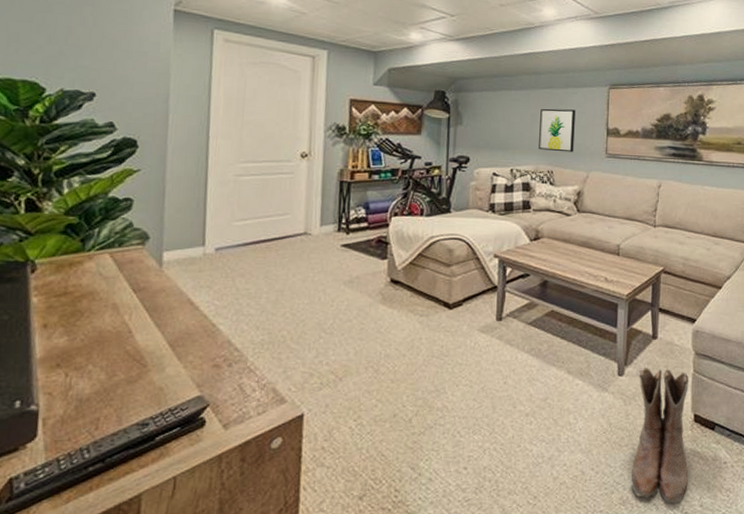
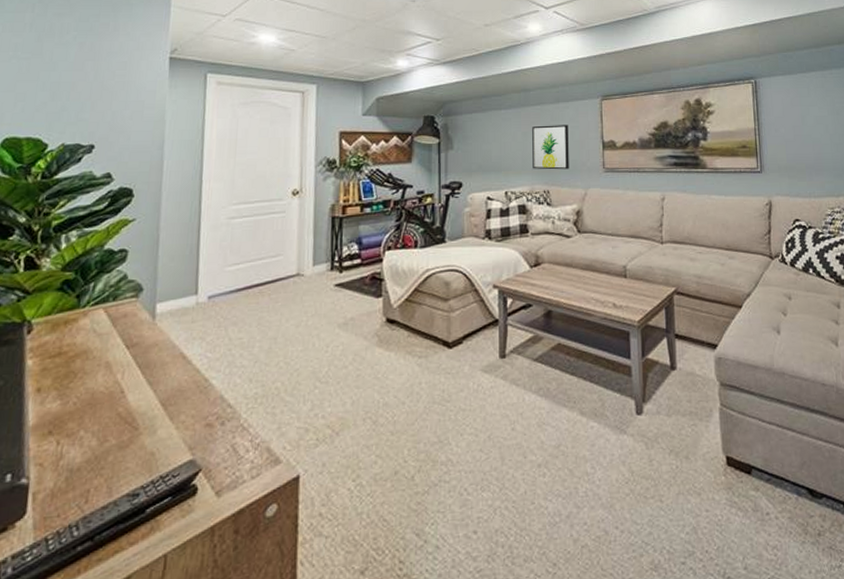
boots: present [630,367,689,506] -> none [659,403,727,569]

